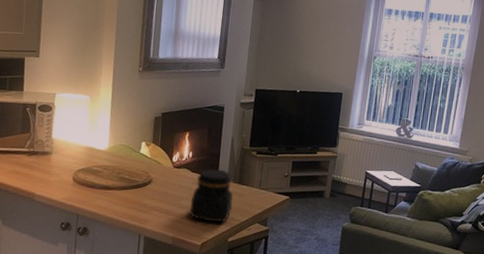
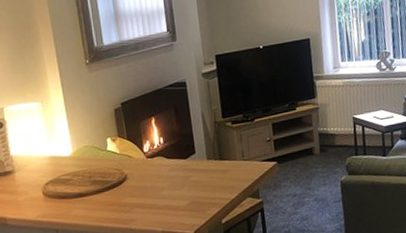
jar: present [190,168,234,222] -> none [173,149,219,208]

